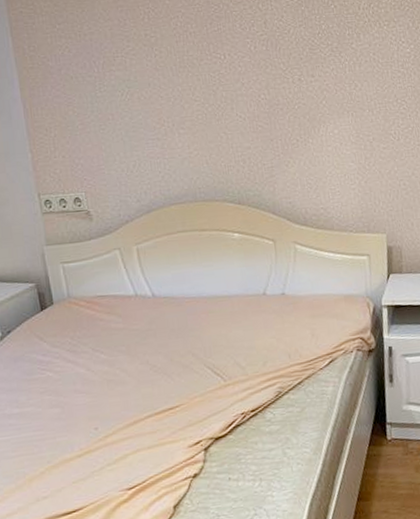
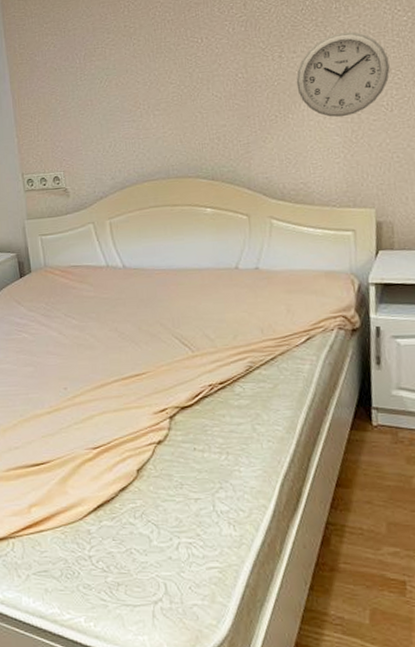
wall clock: none [315,59,397,144] -> present [296,32,390,117]

